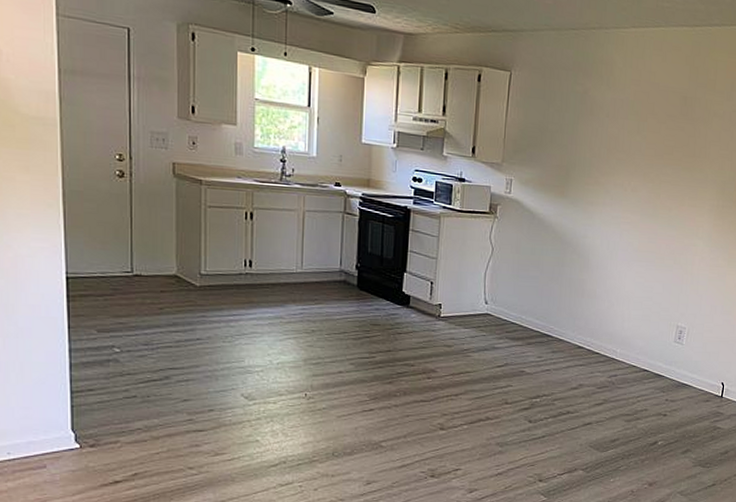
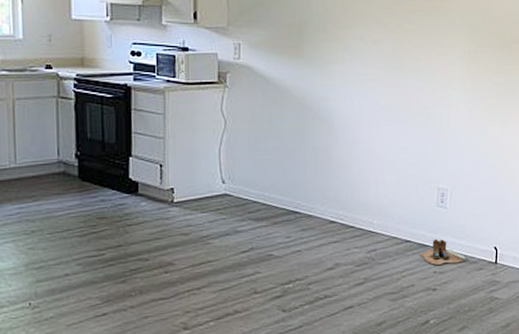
boots: none [655,370,695,394] -> present [420,238,466,265]

